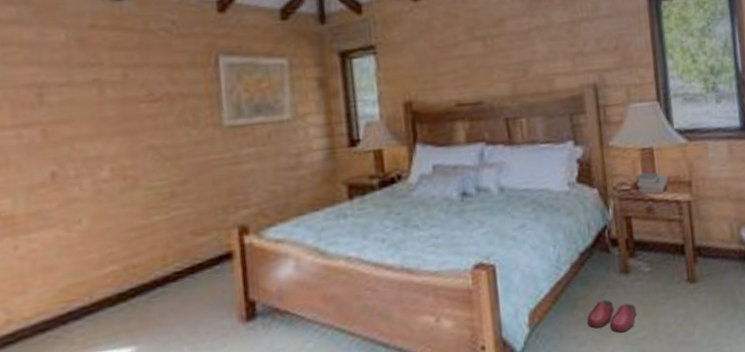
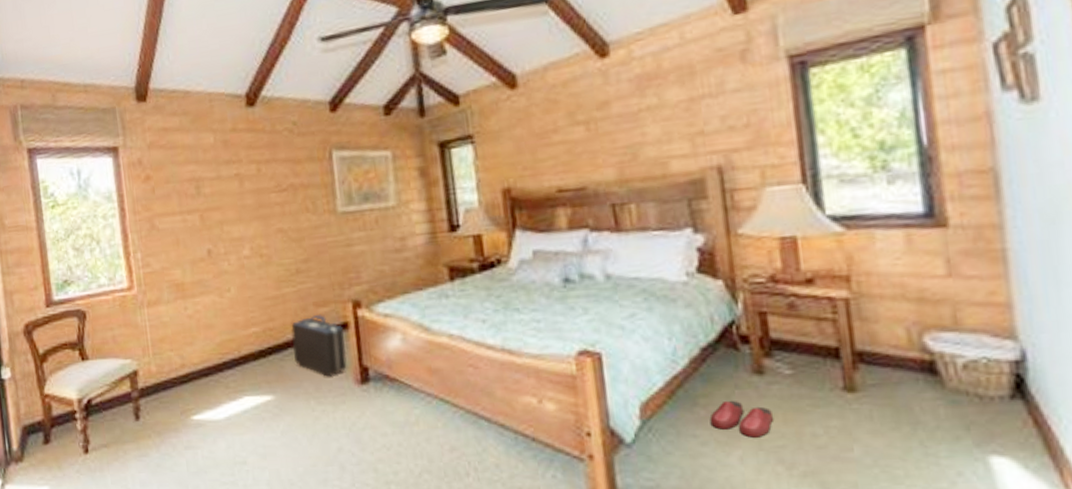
suitcase: none [161,245,230,316] -> present [291,315,347,376]
books: present [637,171,668,195] -> none [774,263,817,290]

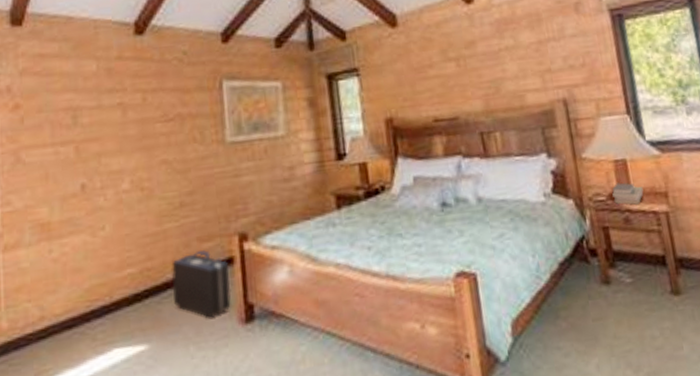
slippers: present [709,400,773,438] -> none [570,310,621,345]
books: none [774,263,817,290] -> present [612,182,644,206]

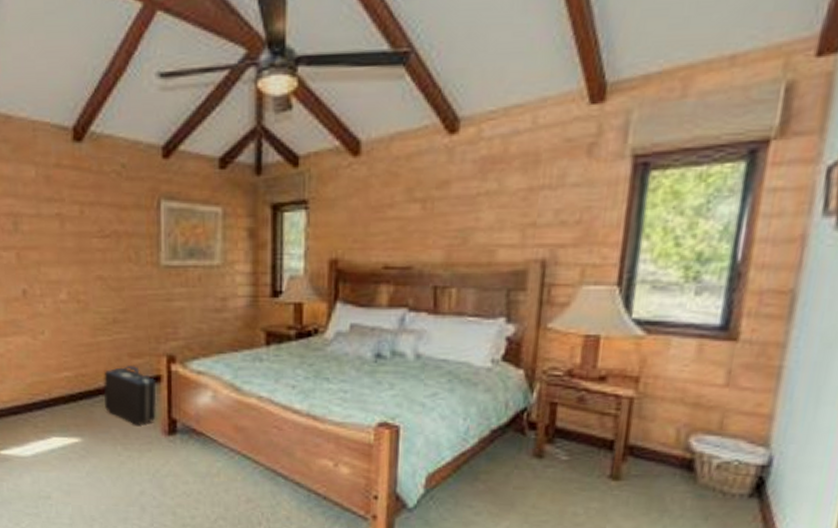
books: present [612,182,644,206] -> none [571,360,611,386]

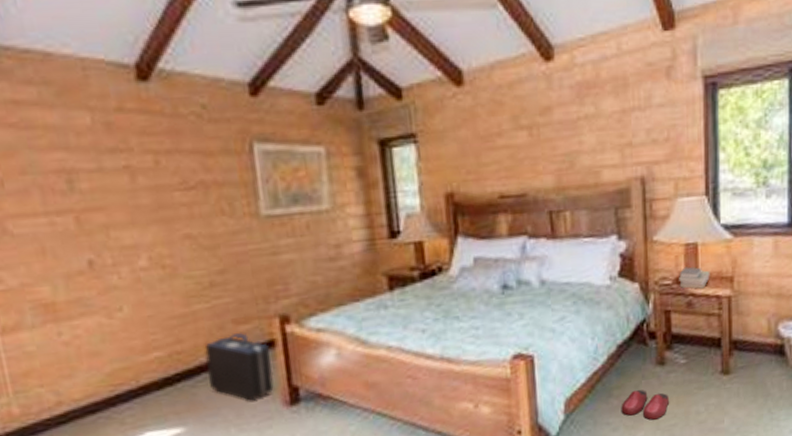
slippers: none [486,478,543,512] -> present [621,389,669,420]
books: none [571,360,611,386] -> present [679,267,710,290]

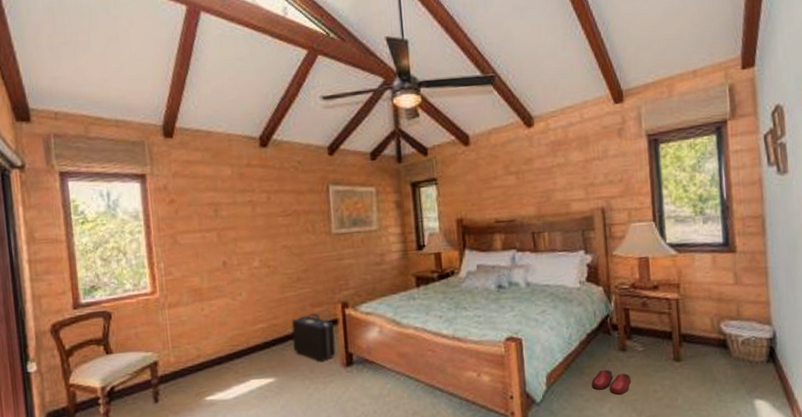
books: present [679,267,710,290] -> none [634,275,660,293]

